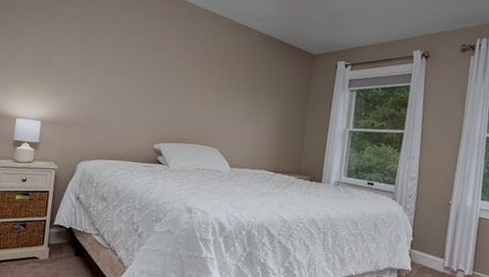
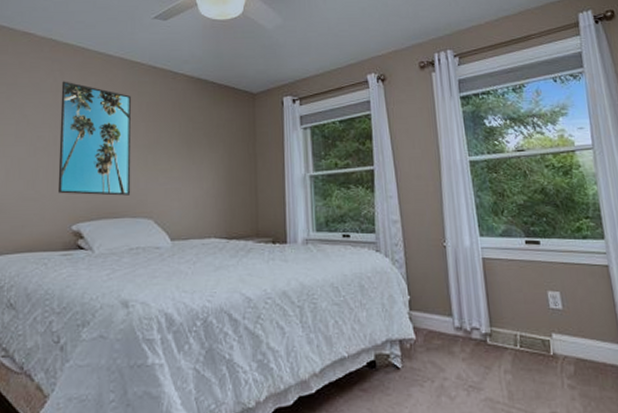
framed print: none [145,24,211,127] -> present [57,81,132,196]

